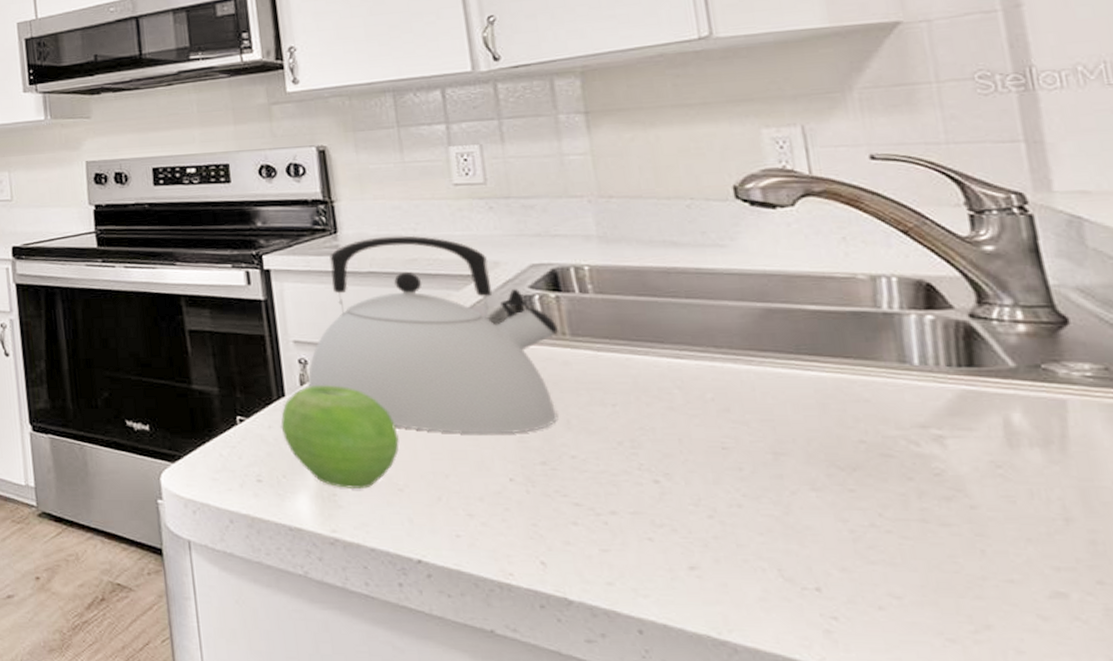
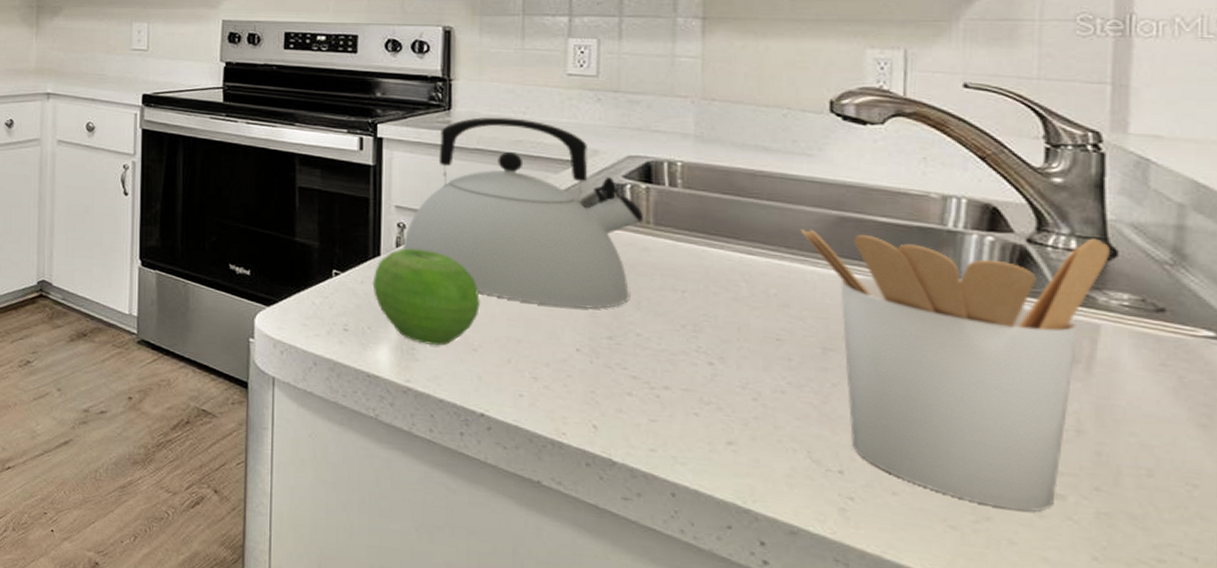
utensil holder: none [726,306,1062,615] -> present [800,228,1111,512]

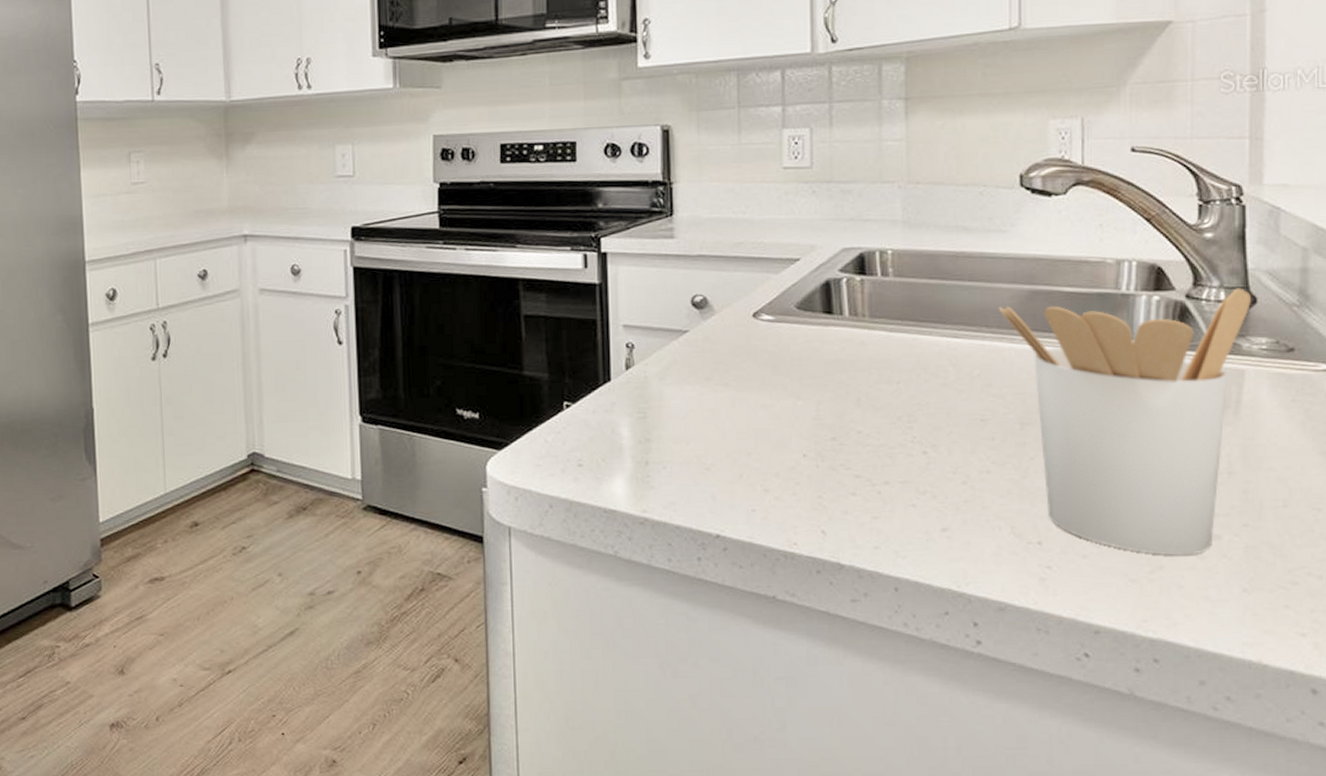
fruit: present [372,248,480,346] -> none [604,369,711,469]
kettle: present [403,117,643,309] -> none [633,218,859,413]

